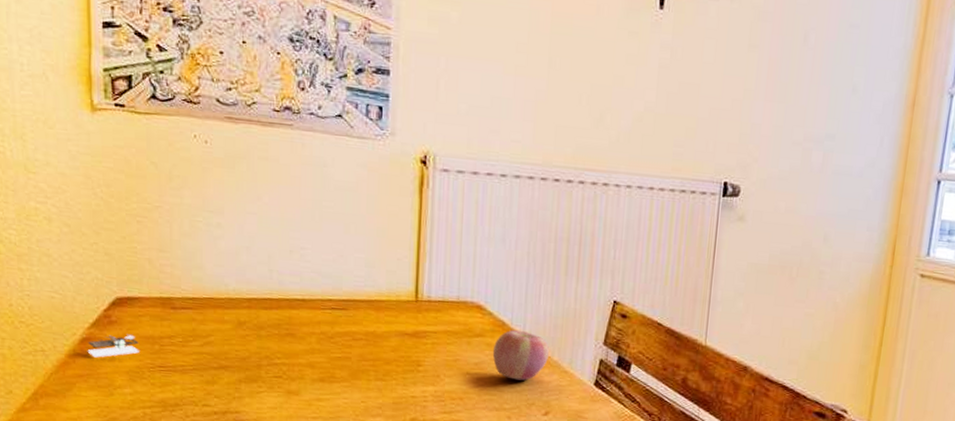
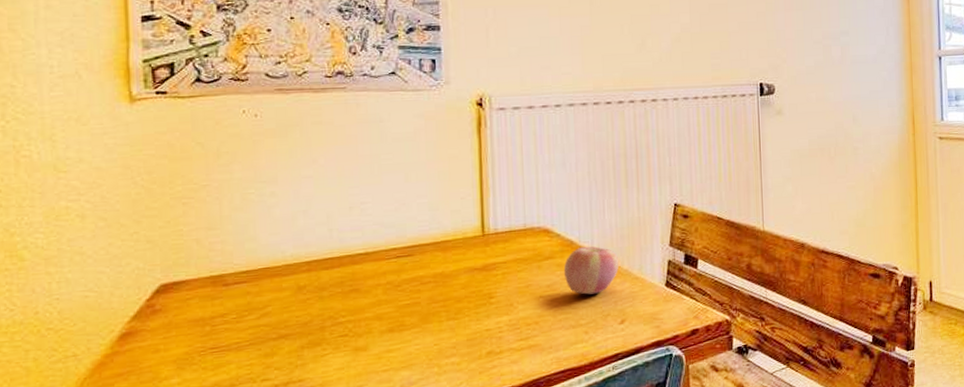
candle: present [87,334,139,358] -> none [127,320,188,352]

